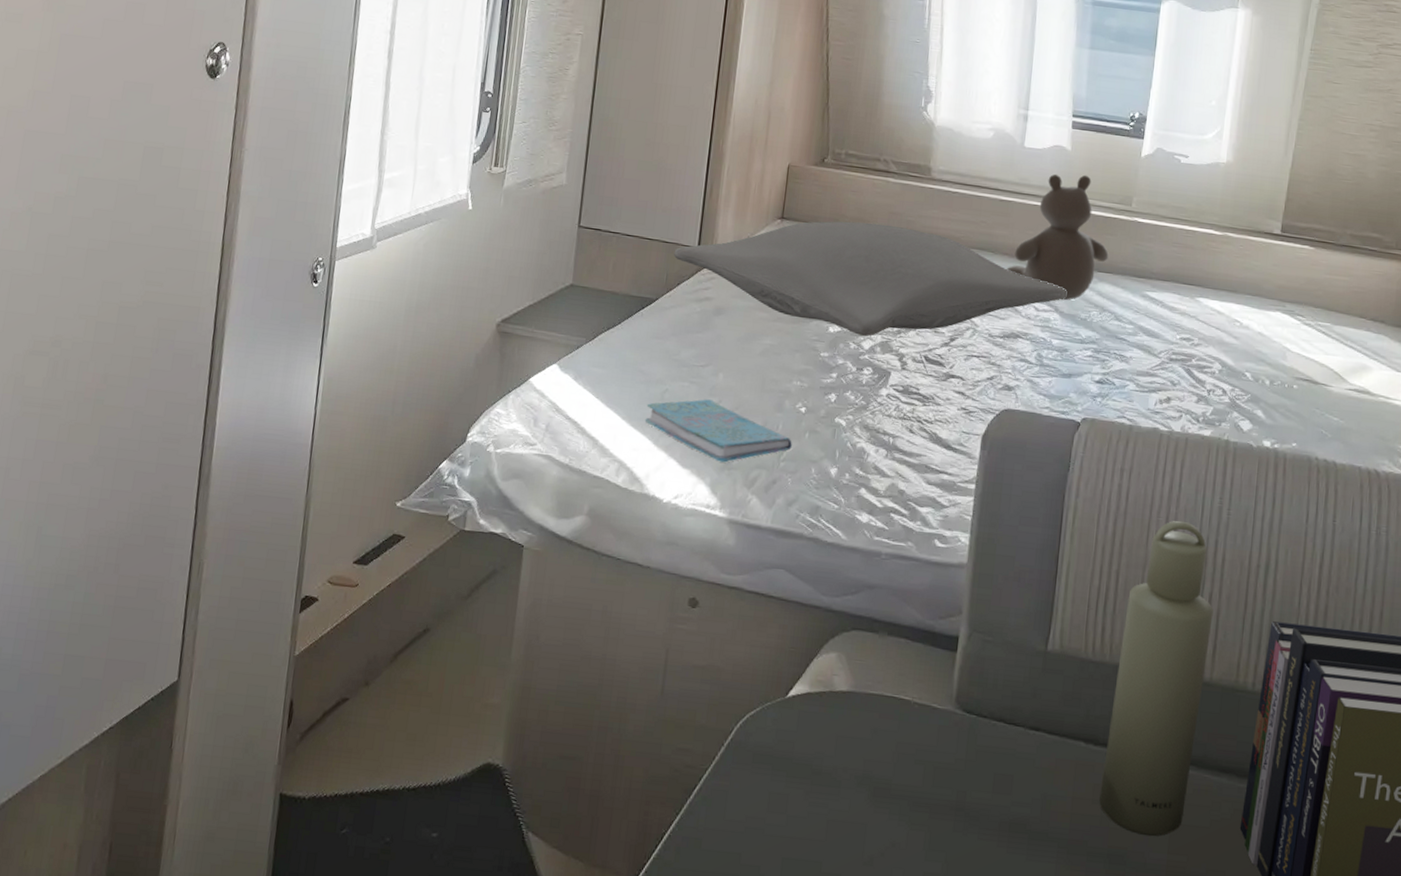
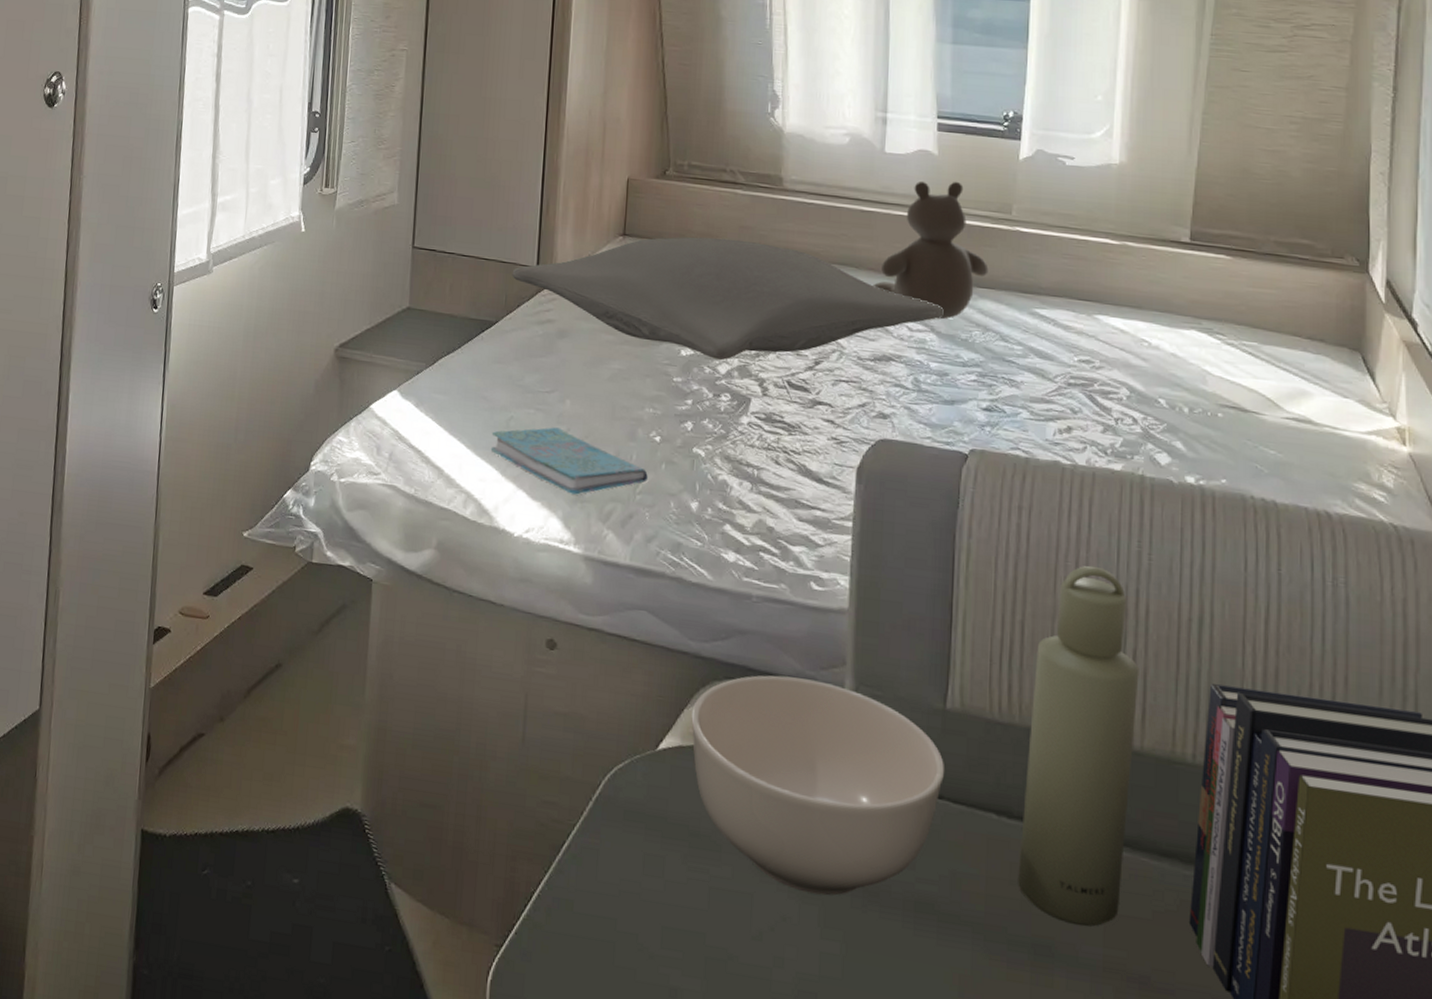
bowl: none [819,625,1043,822] -> present [691,675,945,896]

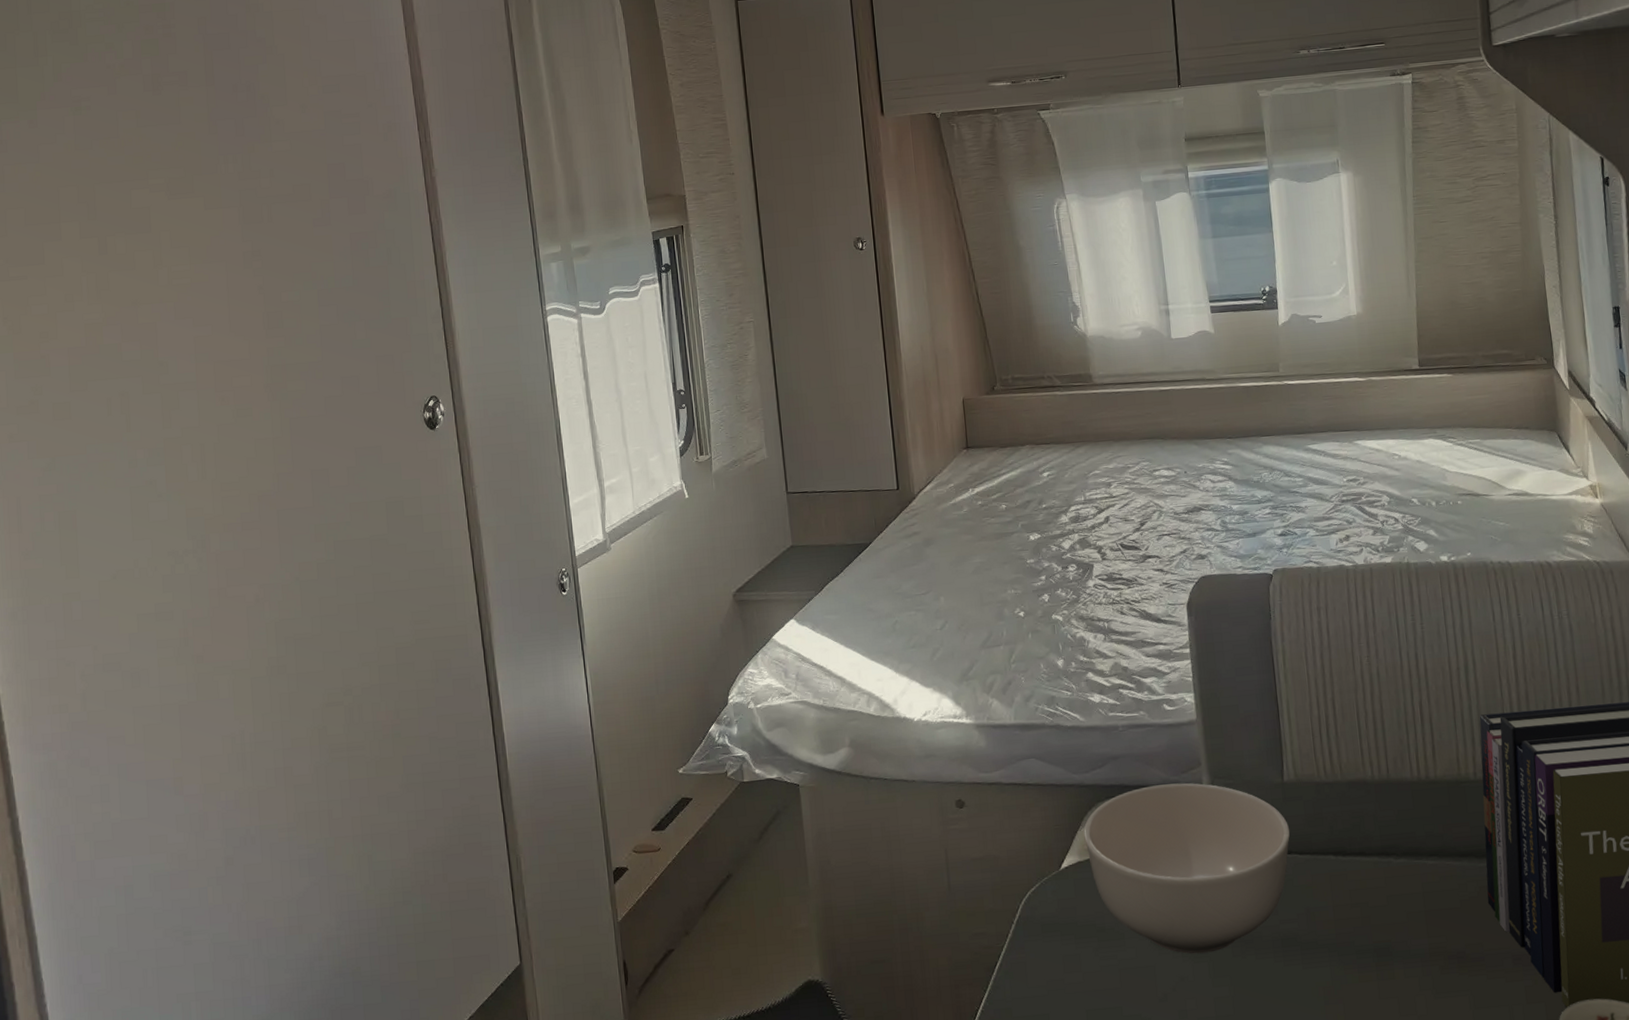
cover: present [490,427,648,495] -> none [881,622,1019,676]
pillow: present [512,237,942,360] -> none [877,433,1236,538]
teddy bear: present [873,181,989,320] -> none [1177,352,1268,469]
bottle: present [1018,565,1139,927] -> none [1346,642,1436,927]

